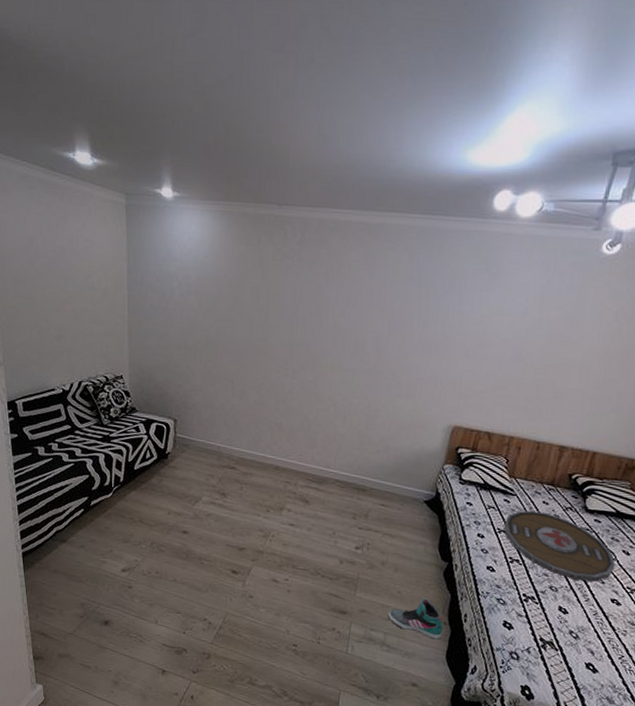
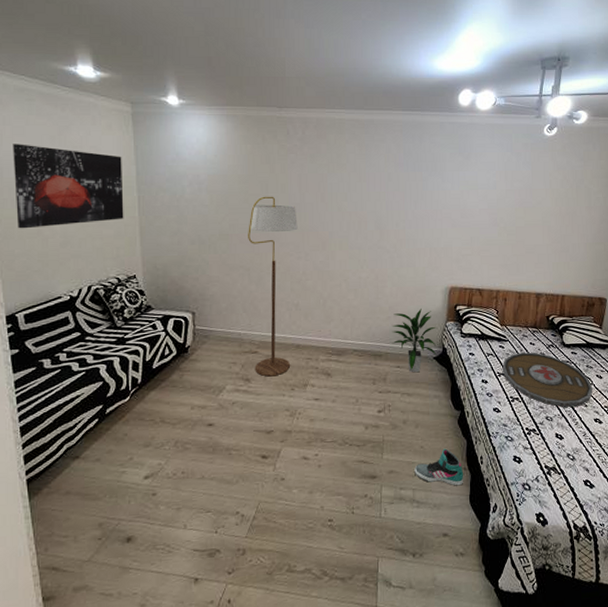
wall art: none [15,233,115,320] -> present [13,144,124,229]
floor lamp: none [231,304,288,495] -> present [248,196,298,377]
indoor plant: none [378,445,431,515] -> present [392,308,436,373]

